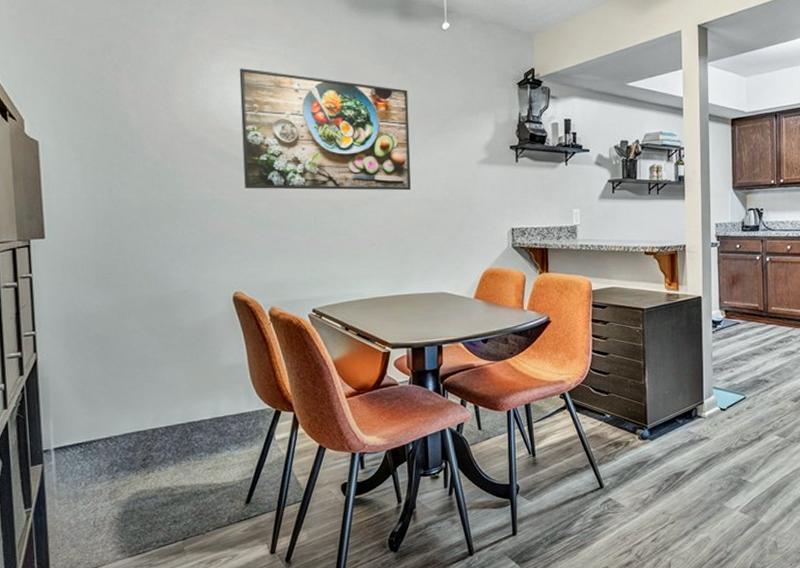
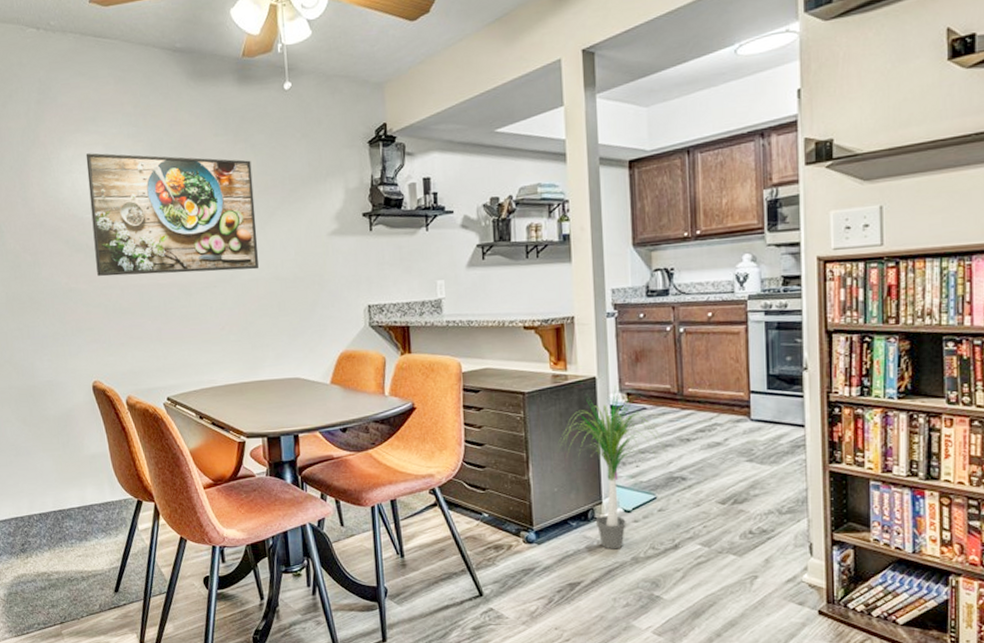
potted plant: none [670,305,755,442] -> present [558,387,667,550]

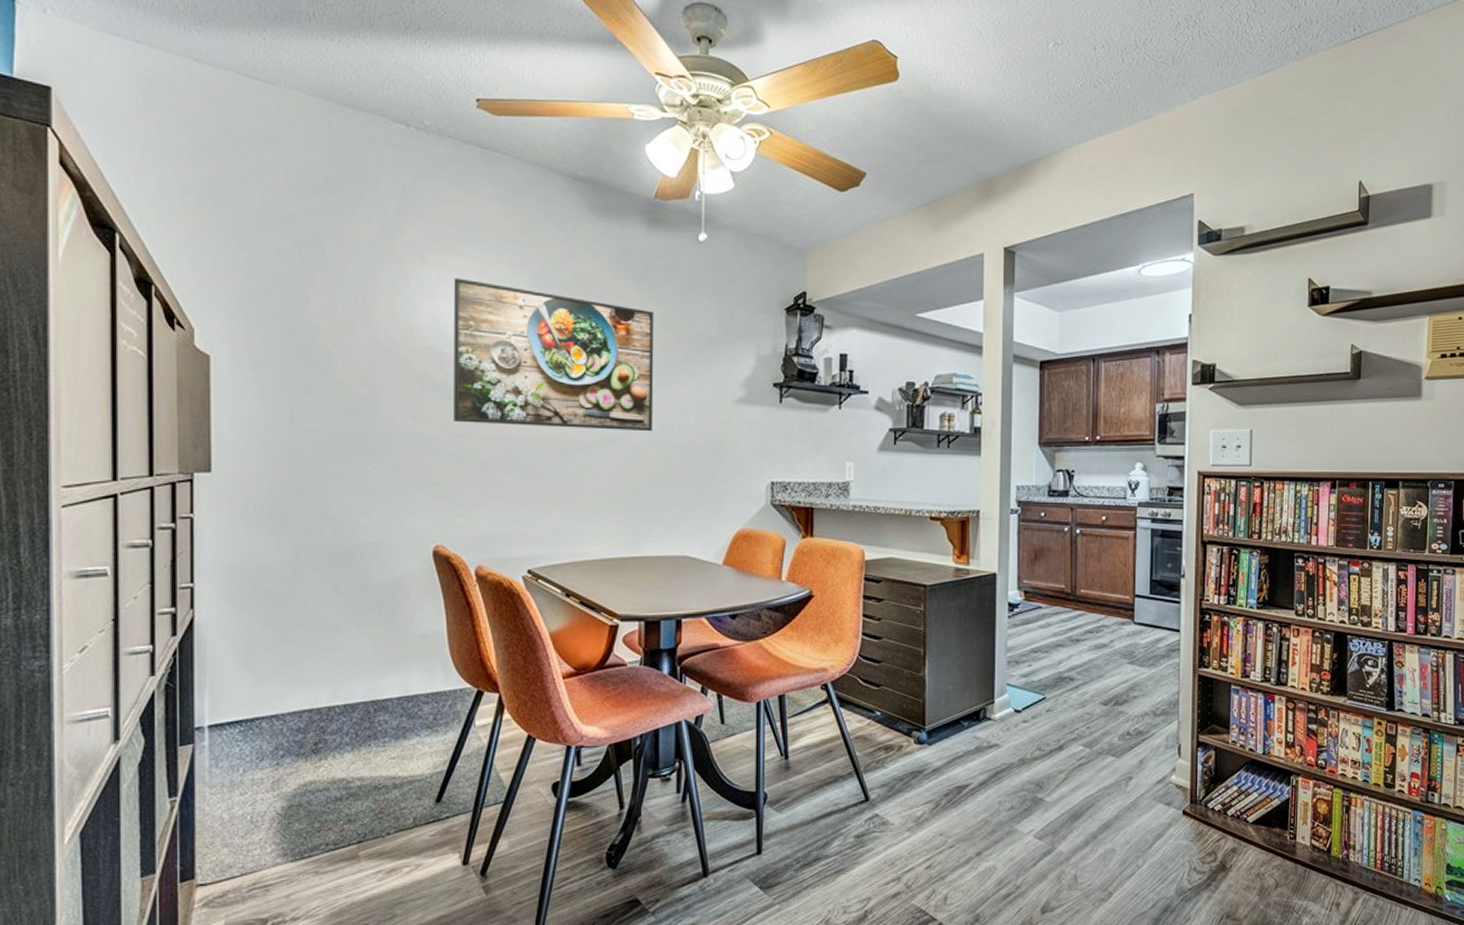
potted plant: present [558,387,667,550] -> none [956,584,1058,751]

